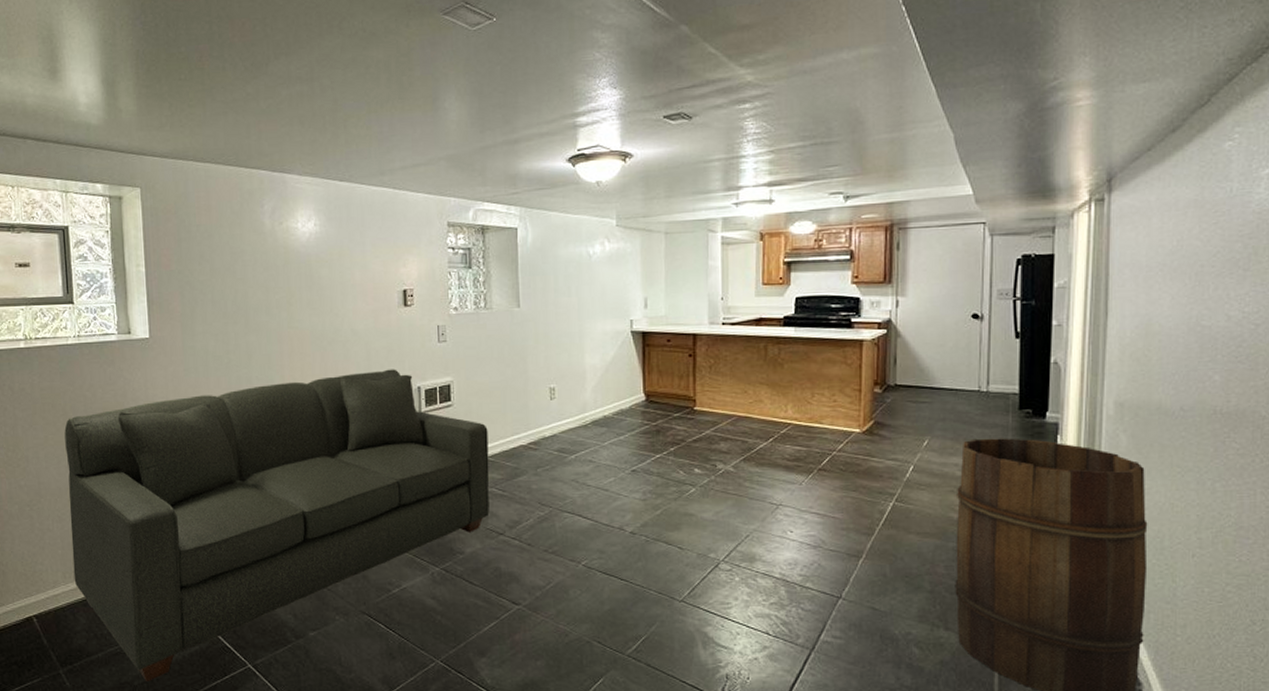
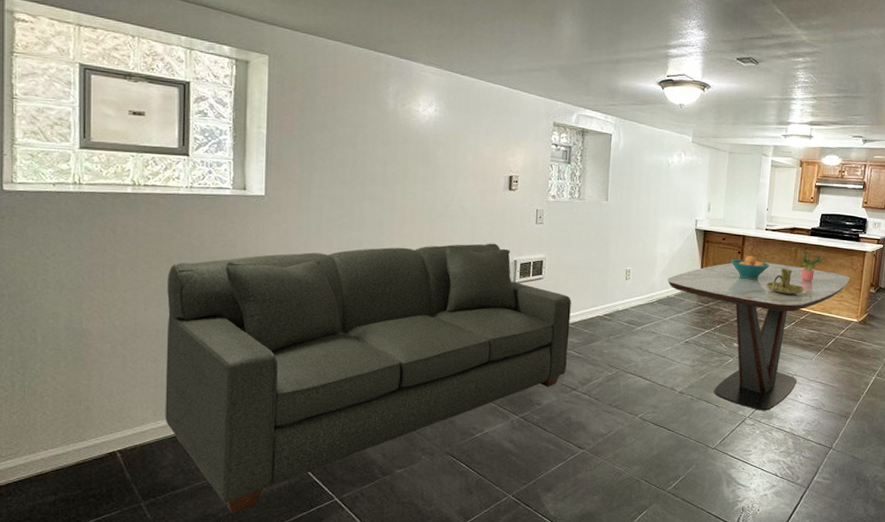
dining table: none [602,365,844,552] -> present [667,262,850,411]
fruit bowl: none [680,358,732,388] -> present [731,256,770,279]
candle holder: none [730,370,781,403] -> present [766,268,804,295]
potted plant: none [774,342,804,385] -> present [801,247,824,282]

